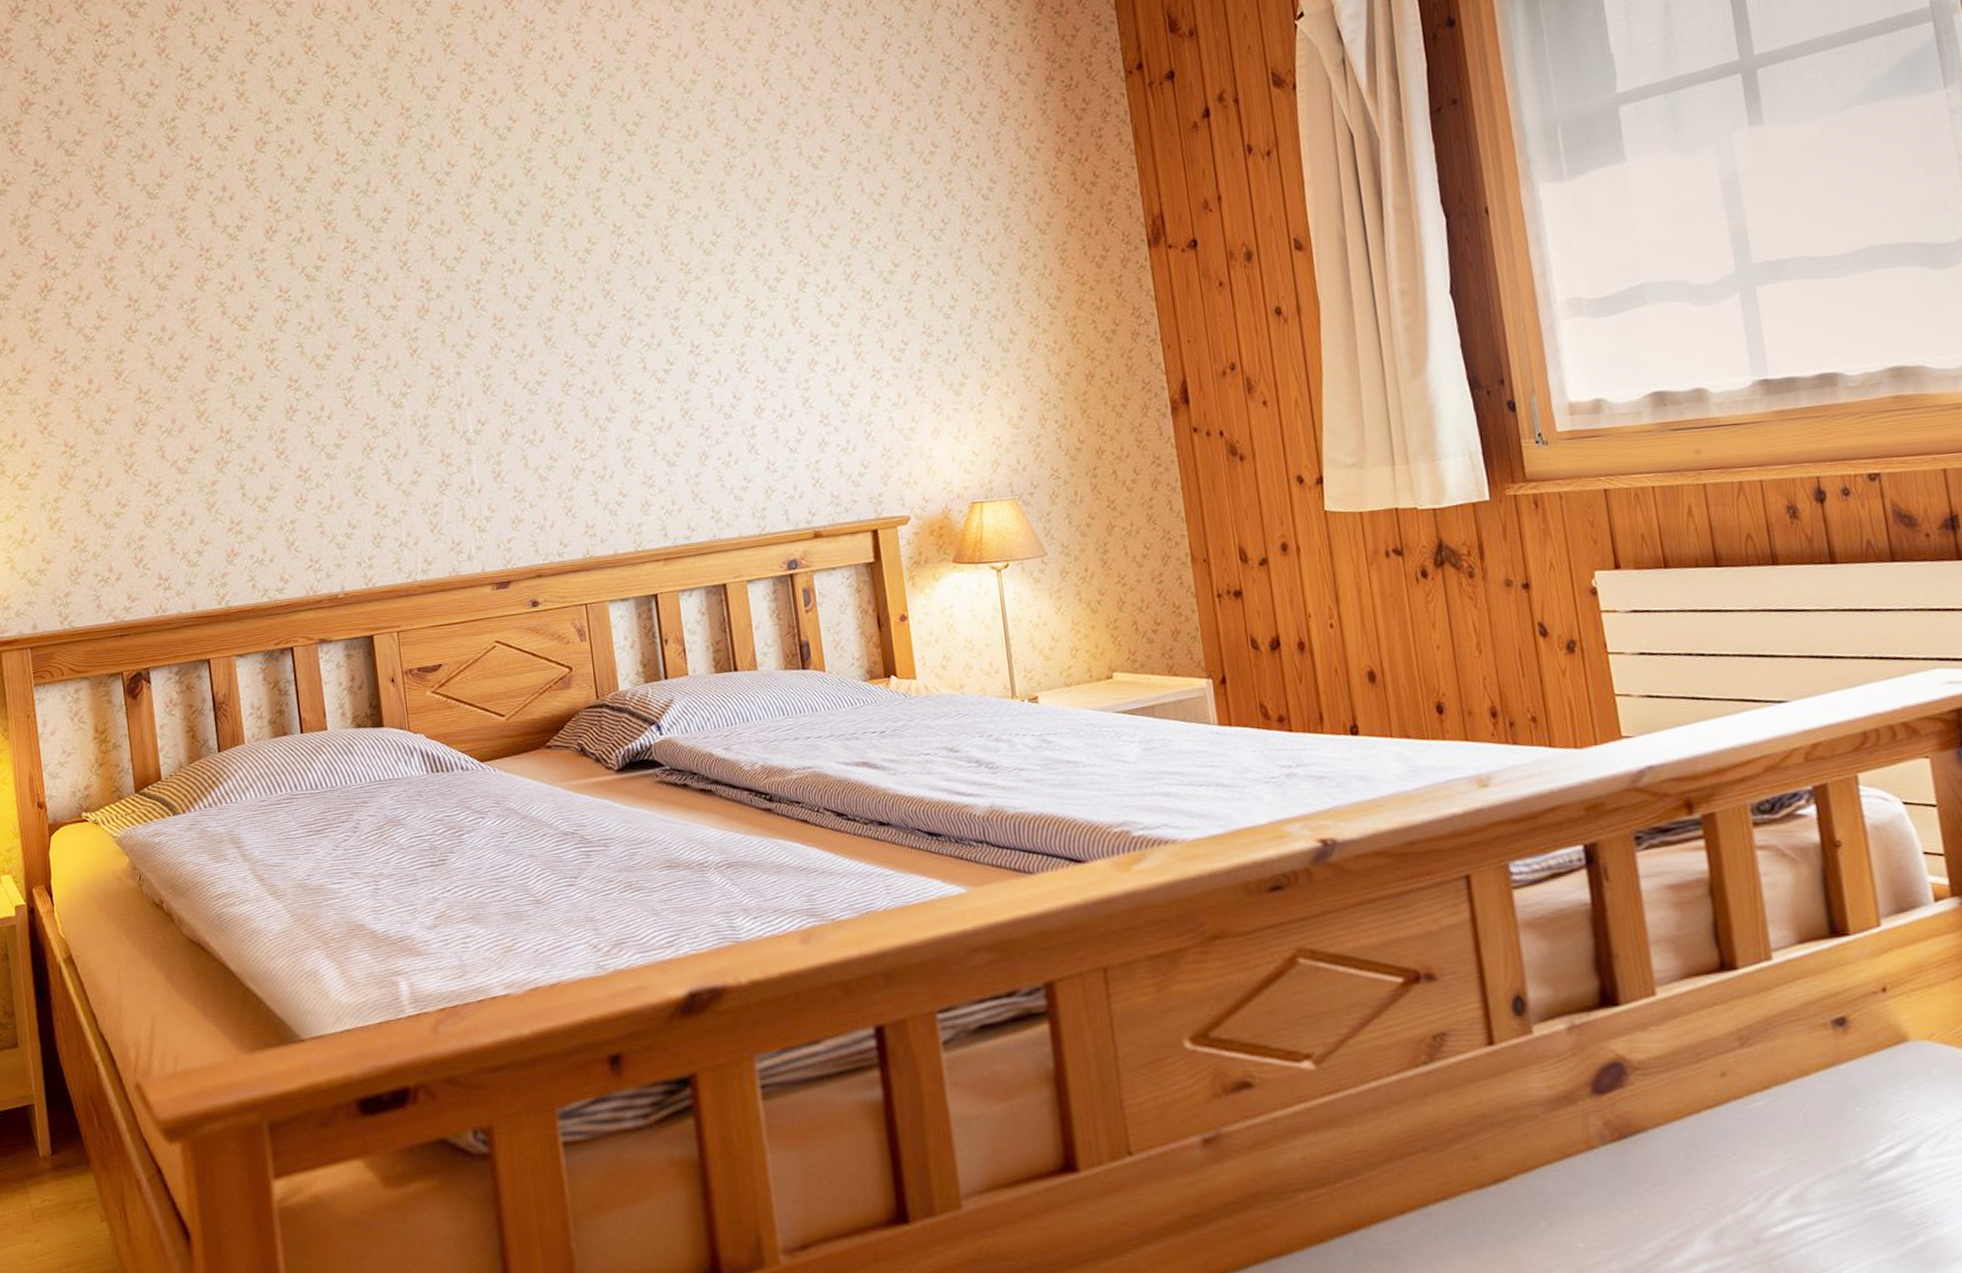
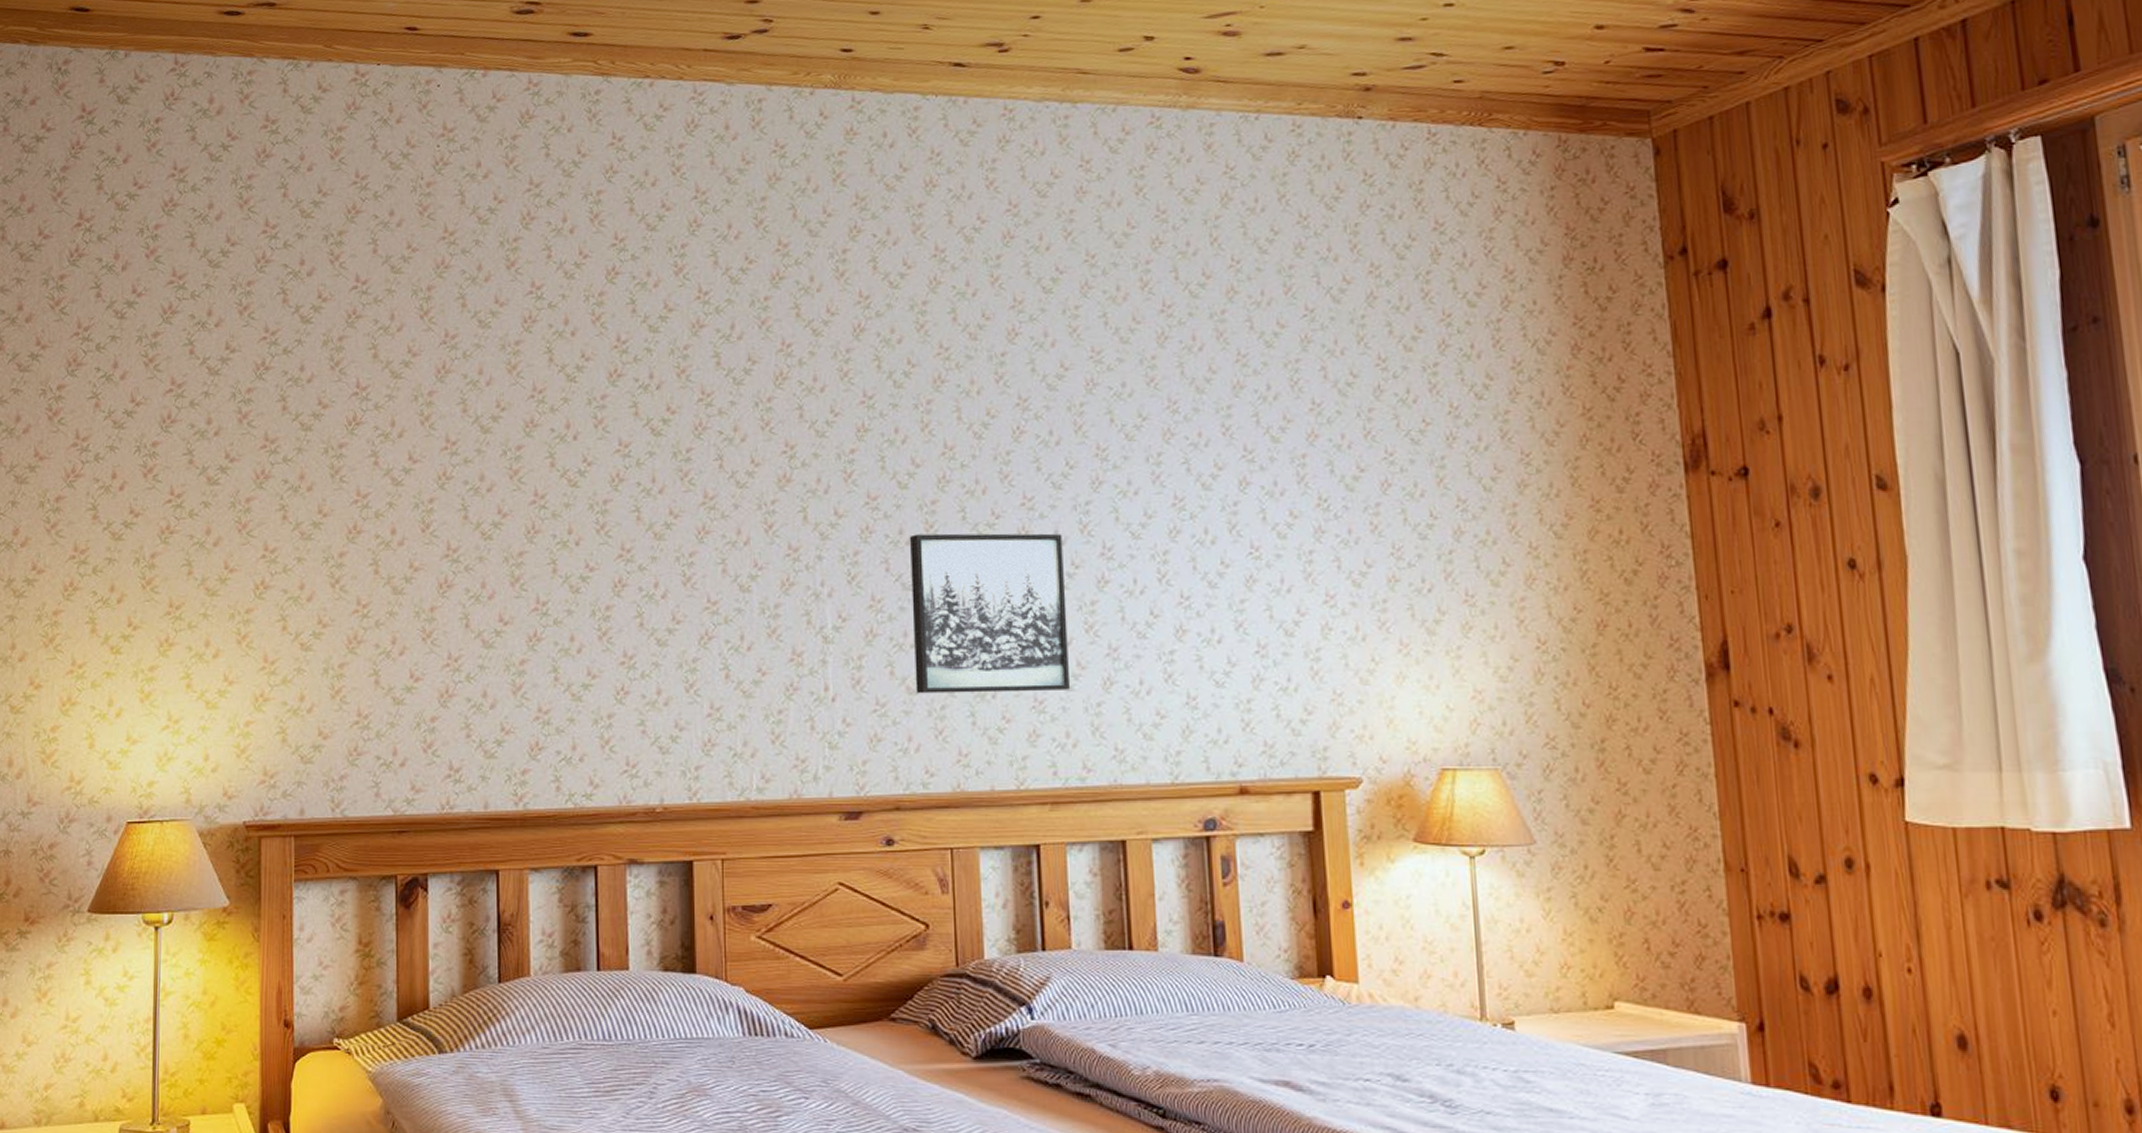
wall art: none [531,337,674,480] -> present [909,533,1071,694]

